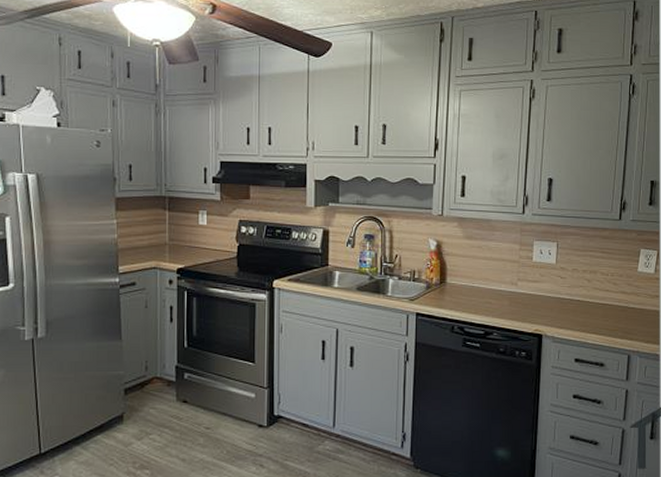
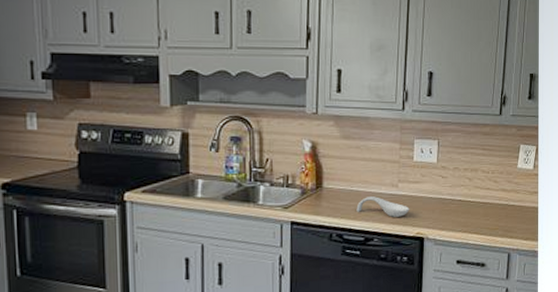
spoon rest: none [477,293,529,313] -> present [356,196,410,217]

